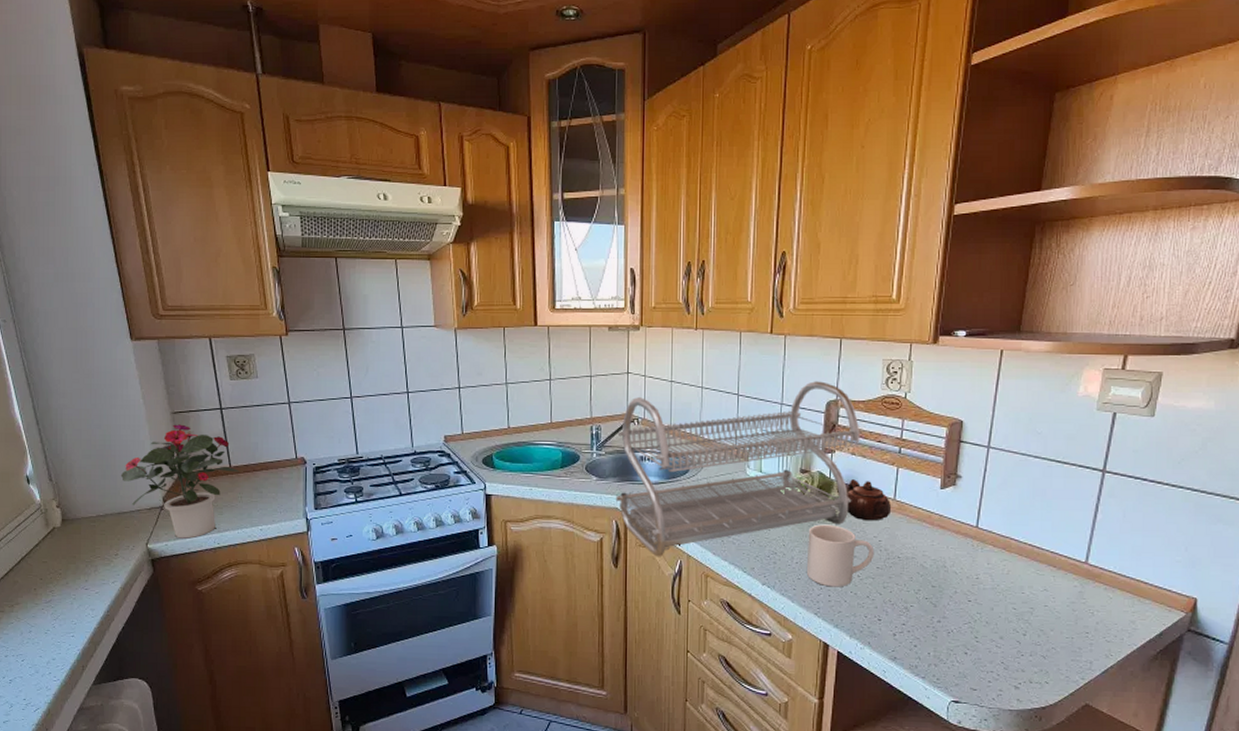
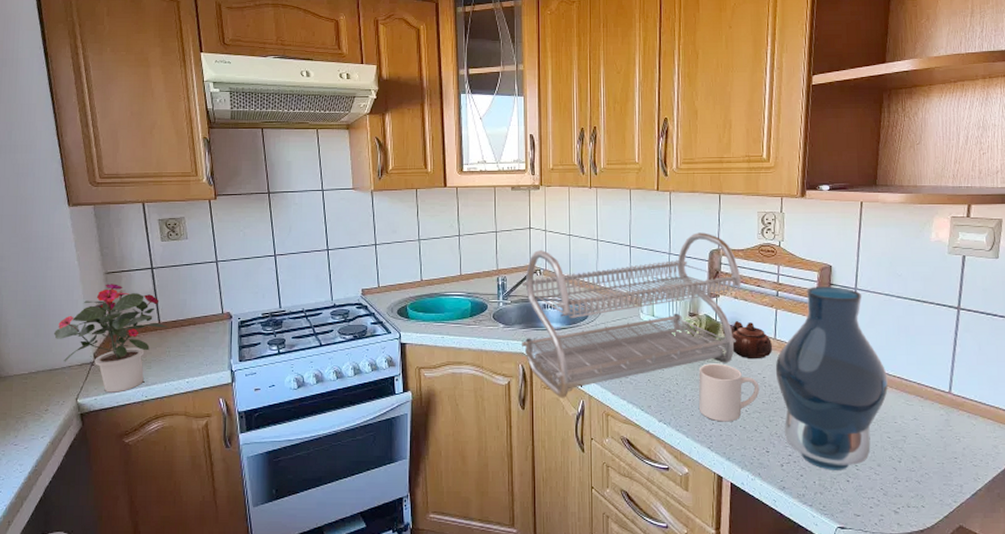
vase: none [893,443,1019,642] -> present [775,286,889,470]

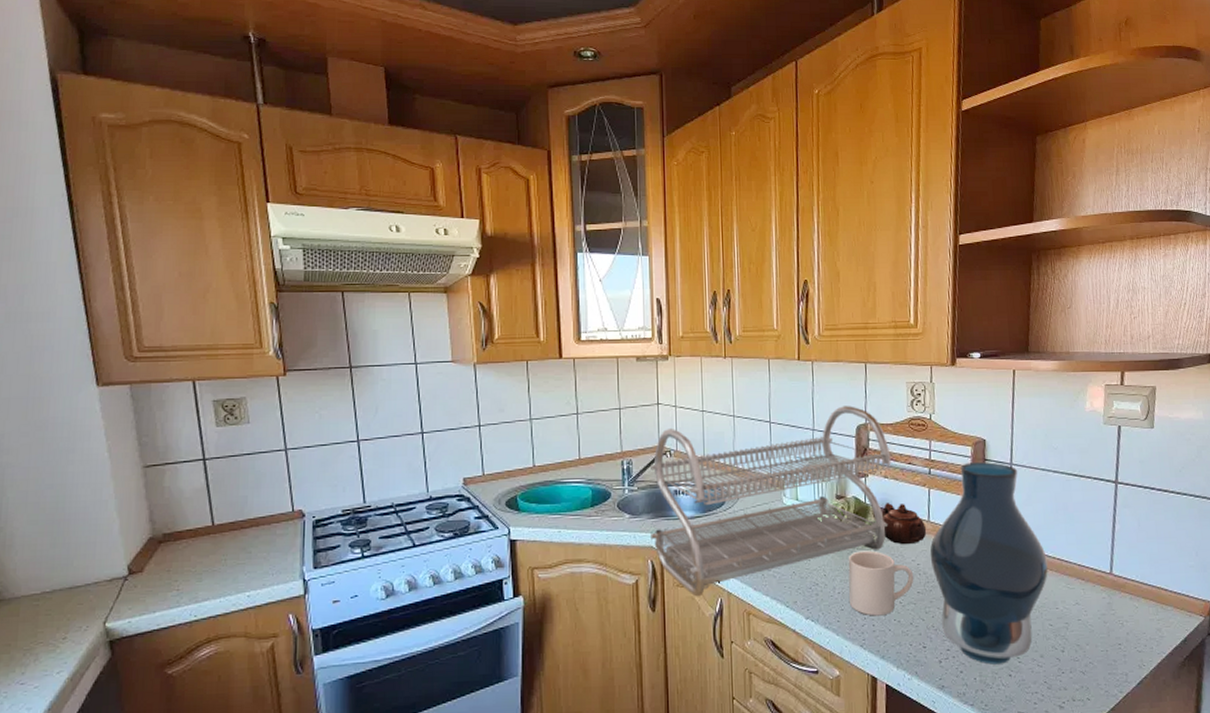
potted flower: present [53,284,168,394] -> none [75,479,224,614]

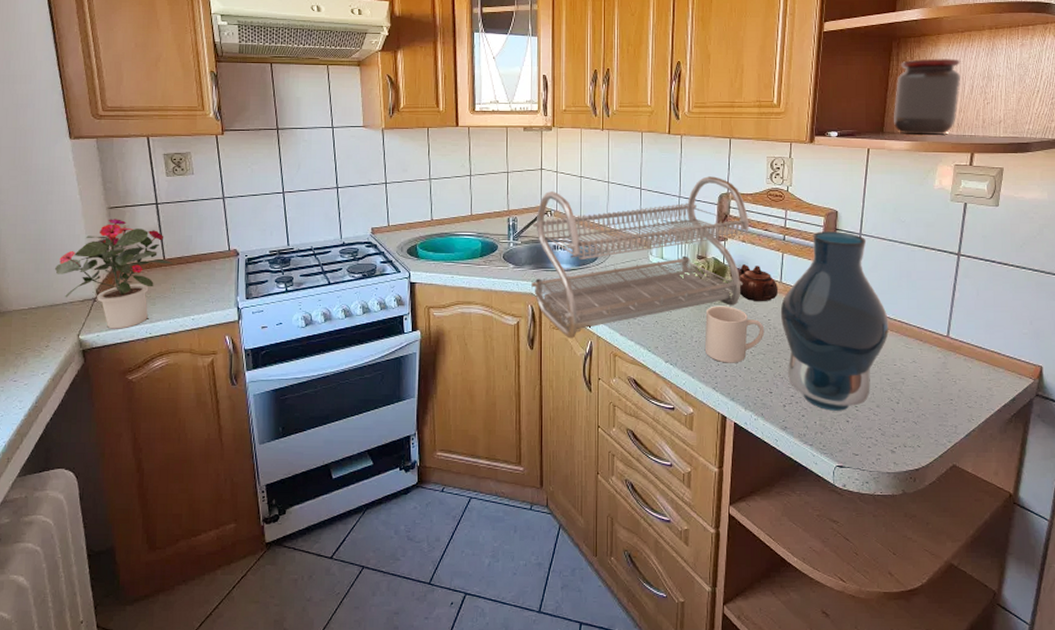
potted flower: none [75,479,224,614] -> present [54,219,173,330]
jar: none [1038,271,1106,353] -> present [894,58,961,135]

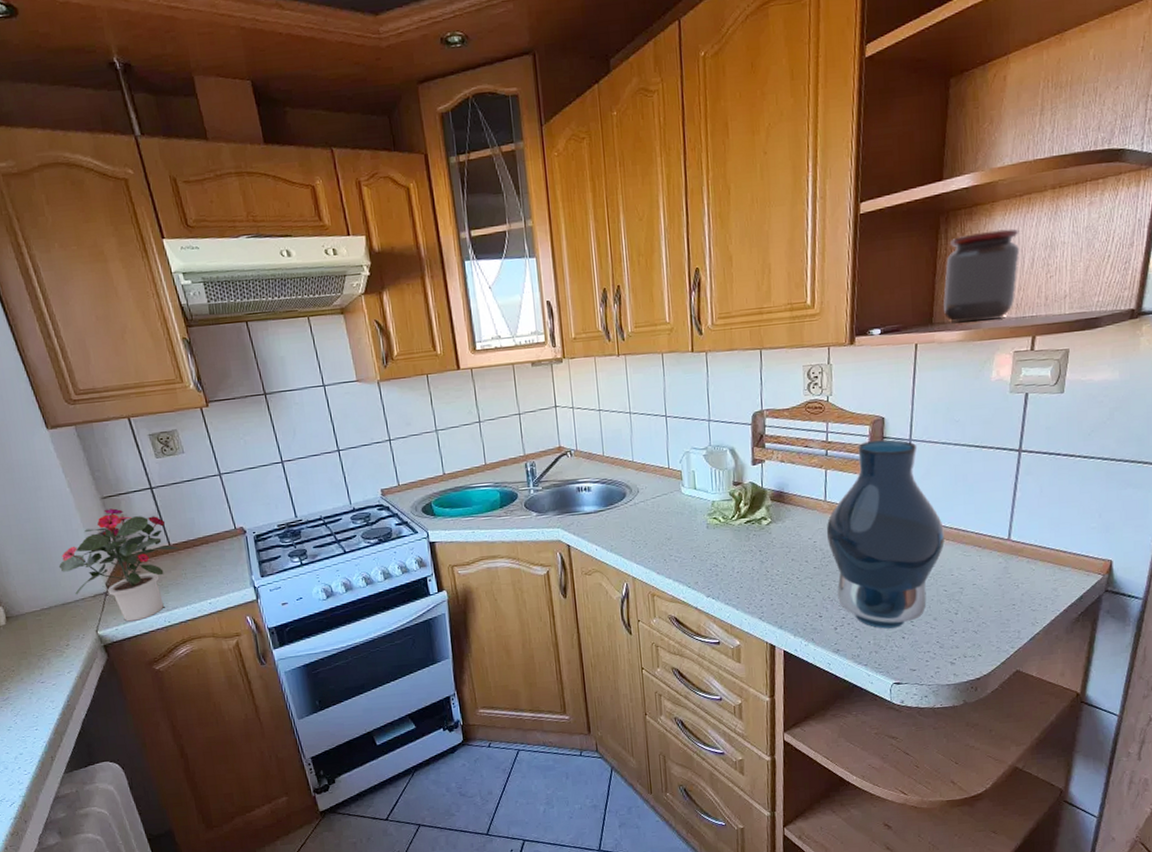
dish rack: present [531,176,752,339] -> none [552,394,790,583]
mug: present [704,306,765,363] -> none [746,532,811,592]
teapot: present [739,264,778,302] -> none [779,486,822,525]

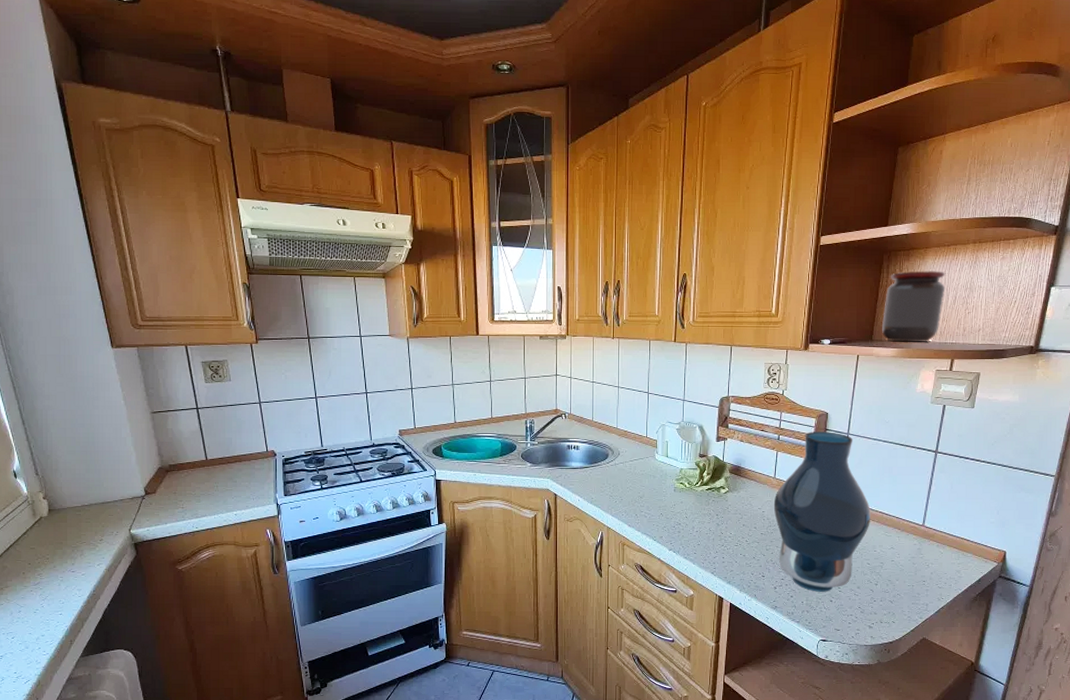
potted flower: present [58,508,180,623] -> none [104,422,215,525]

